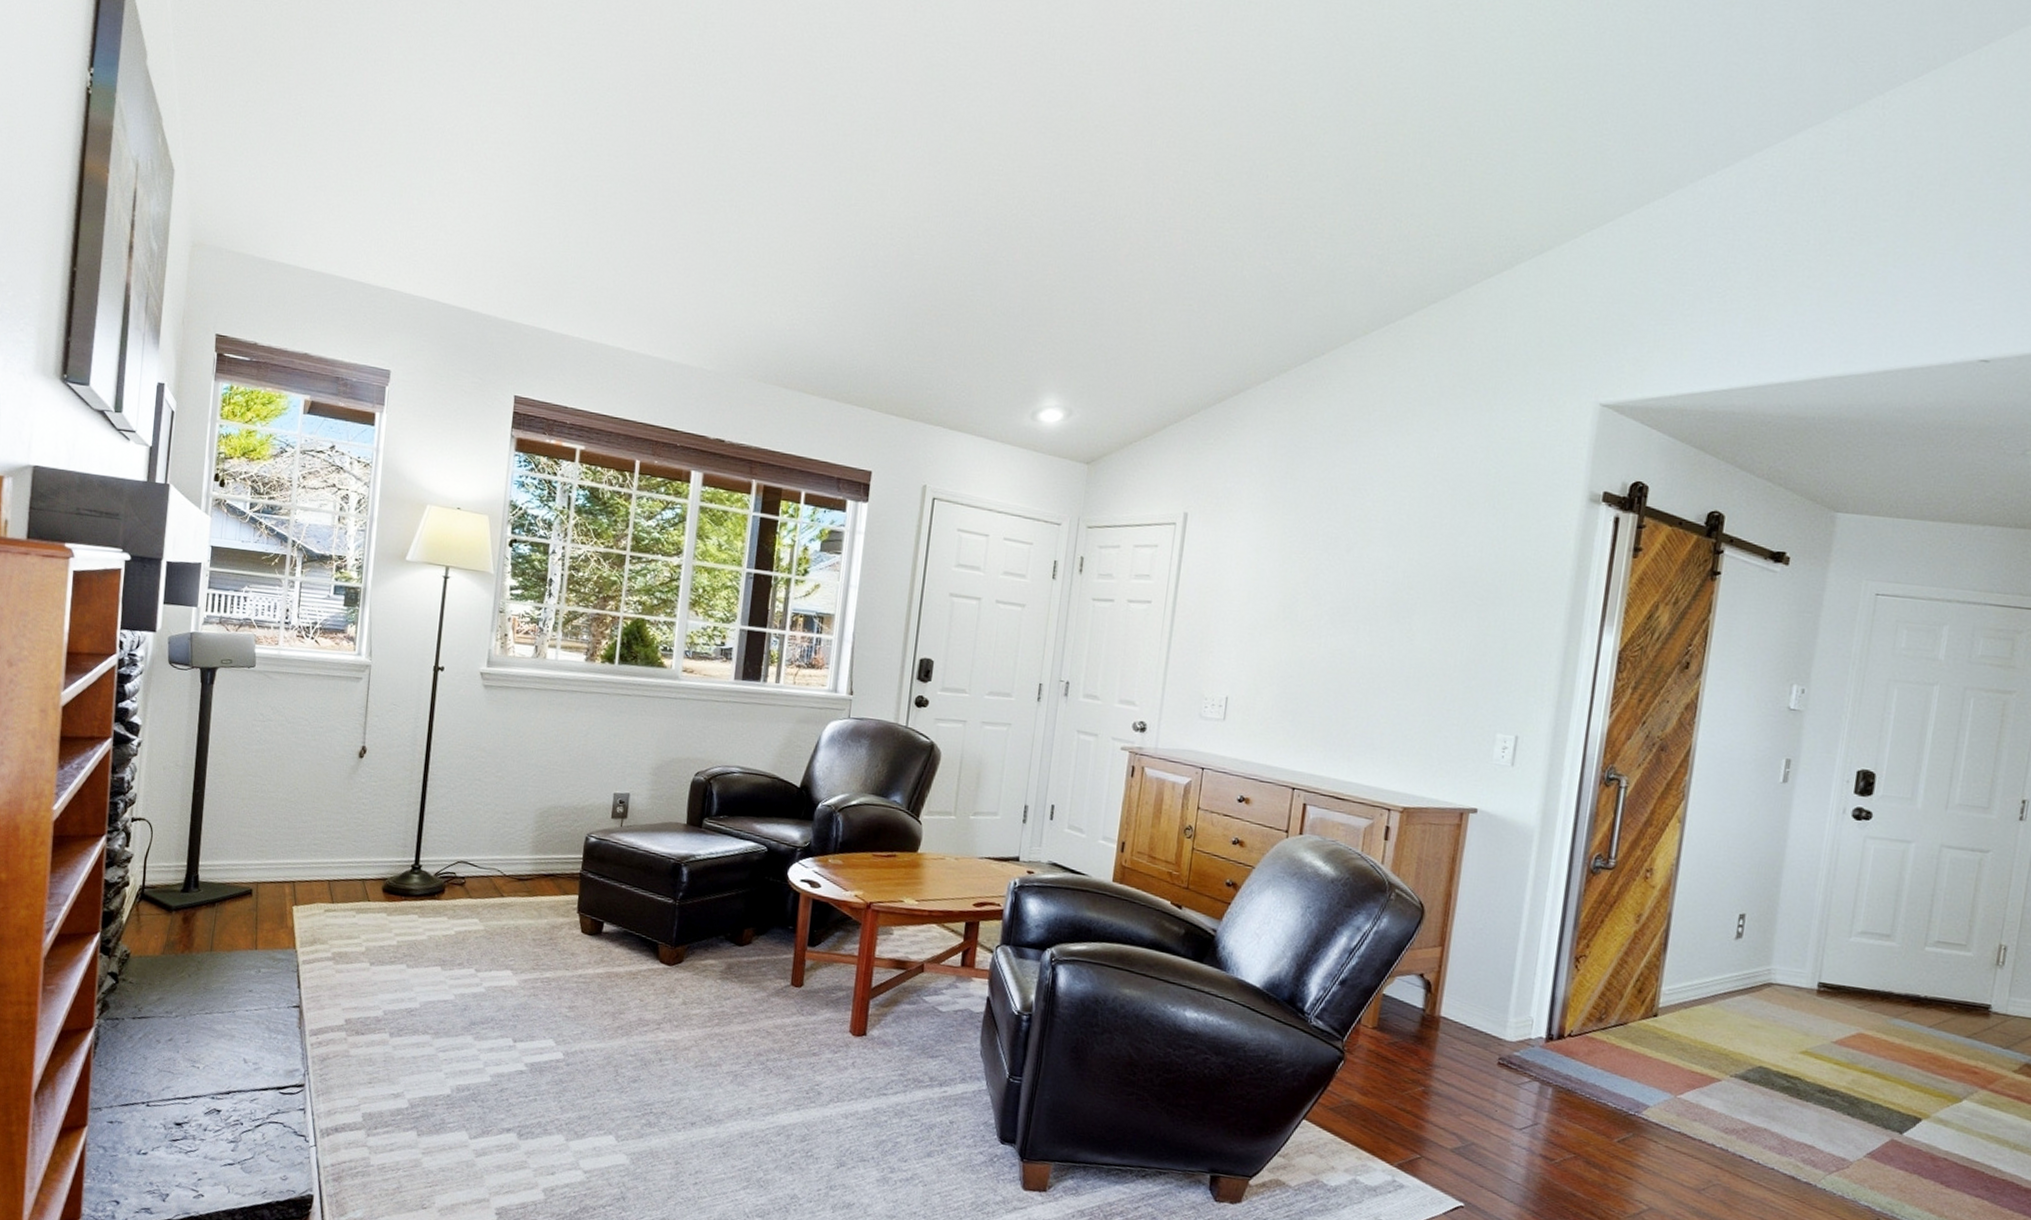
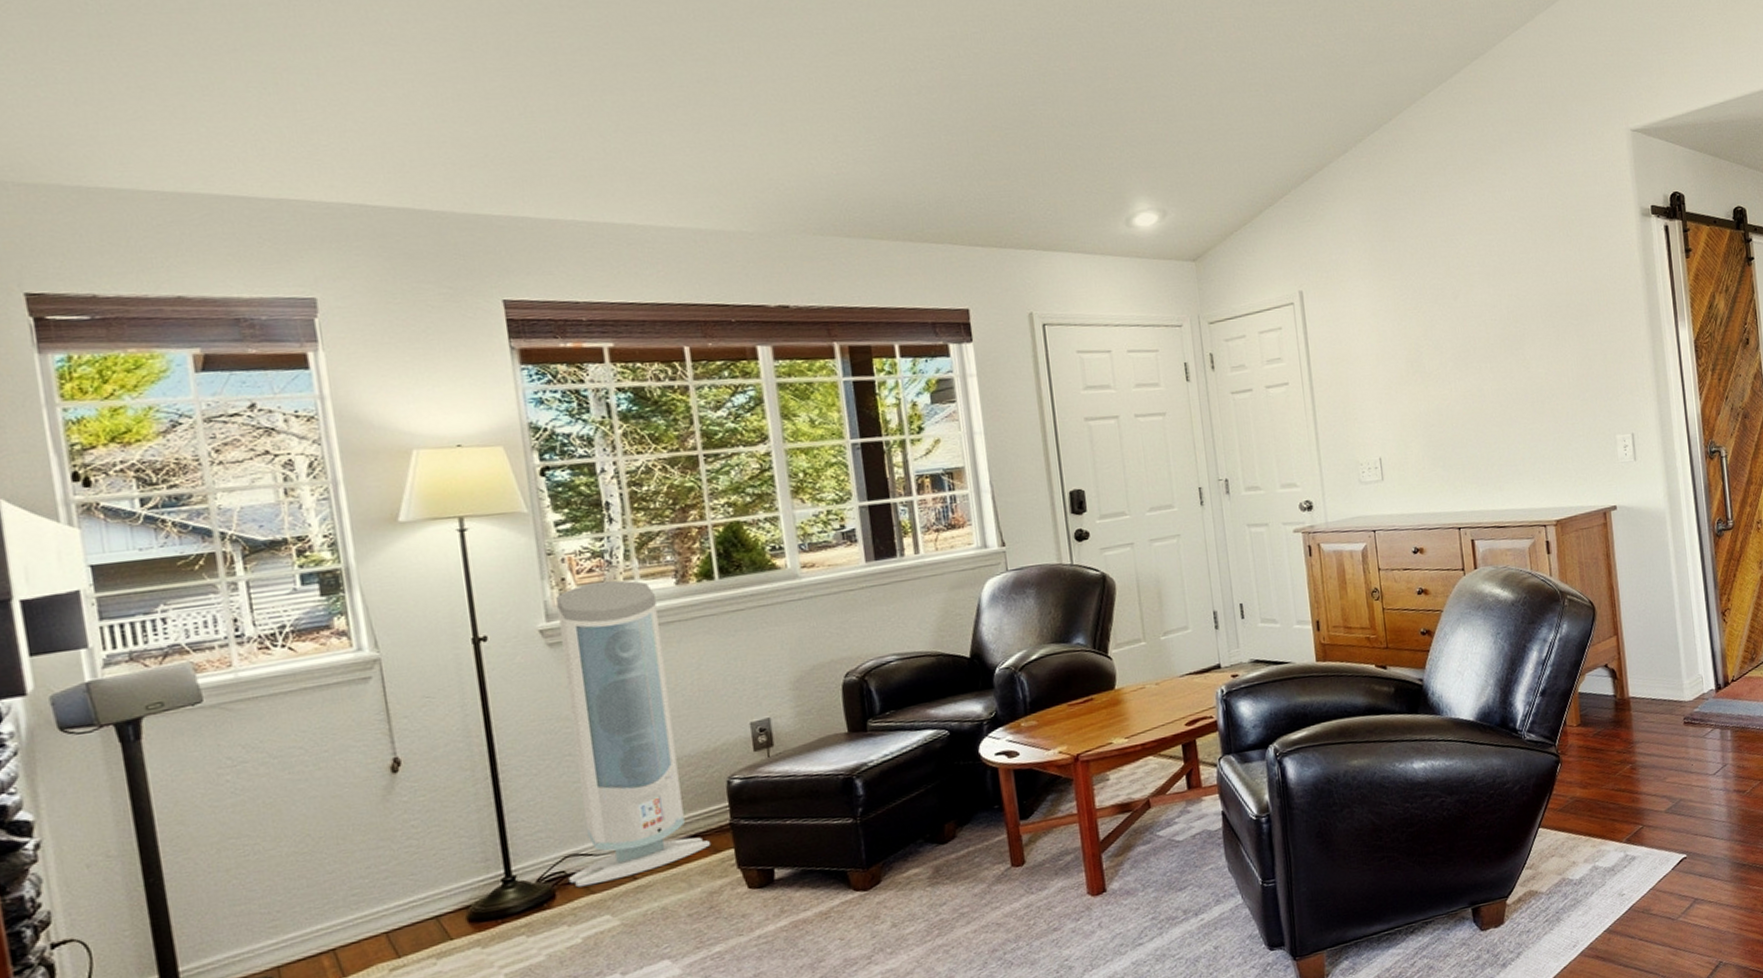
air purifier: none [455,643,568,893] -> present [556,580,710,888]

